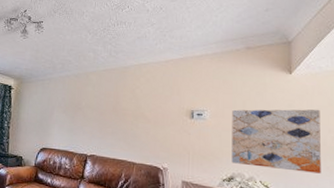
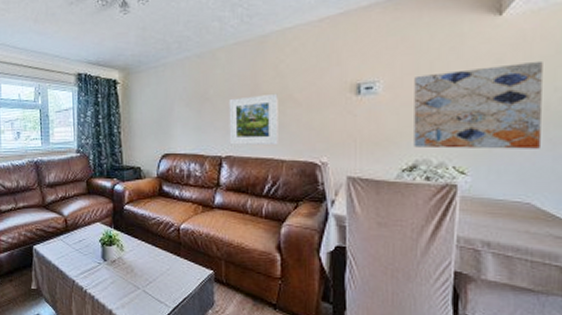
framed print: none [94,110,133,151] -> present [228,93,278,146]

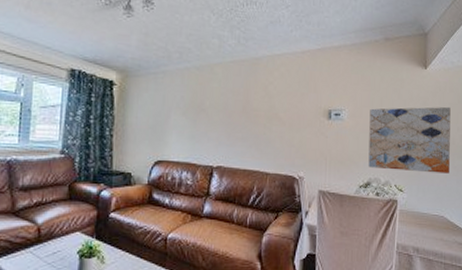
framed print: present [228,93,278,146] -> none [221,111,266,159]

